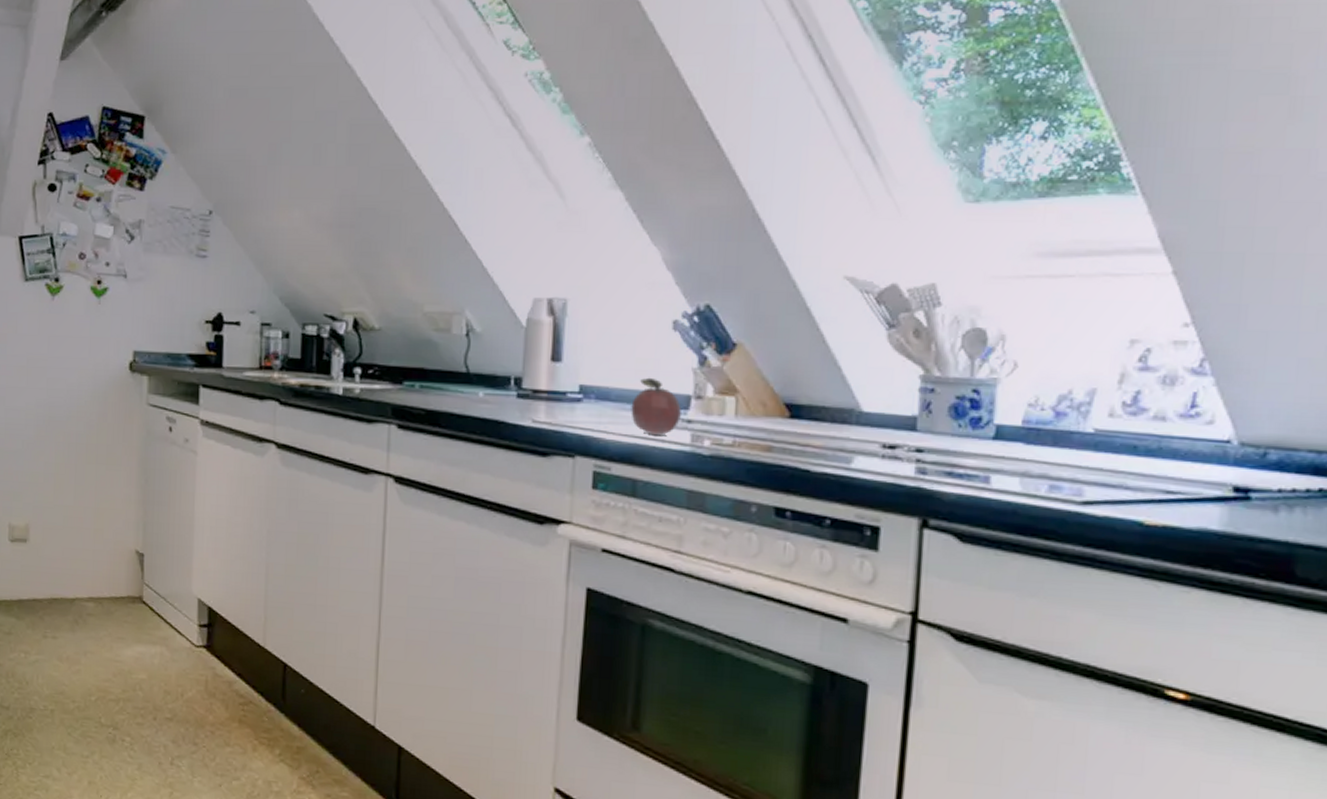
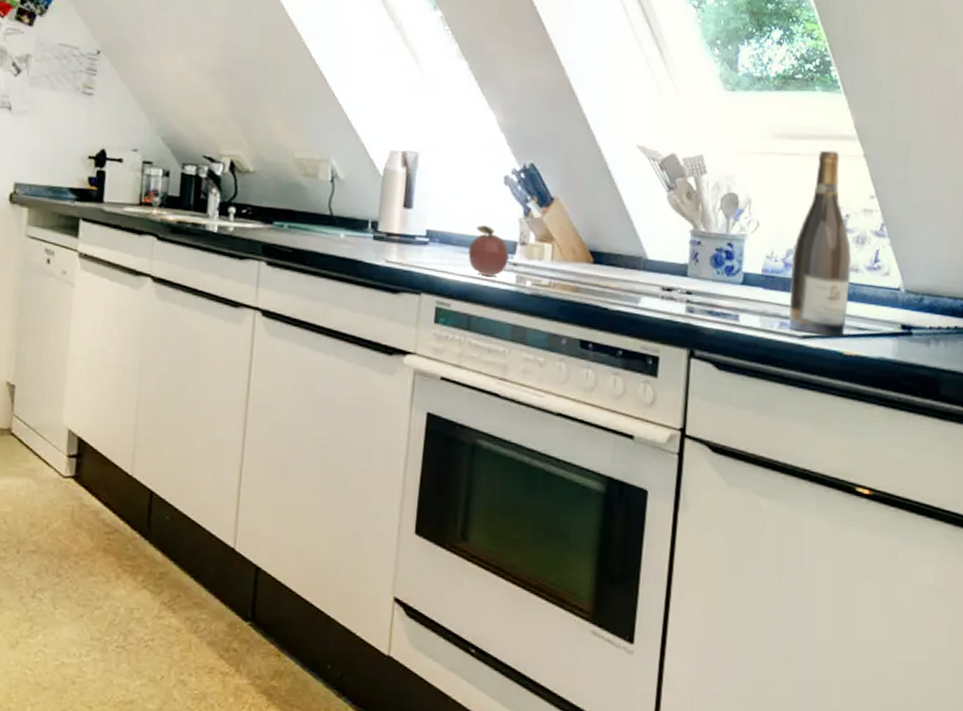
wine bottle: none [1062,268,1155,503] -> present [789,150,852,337]

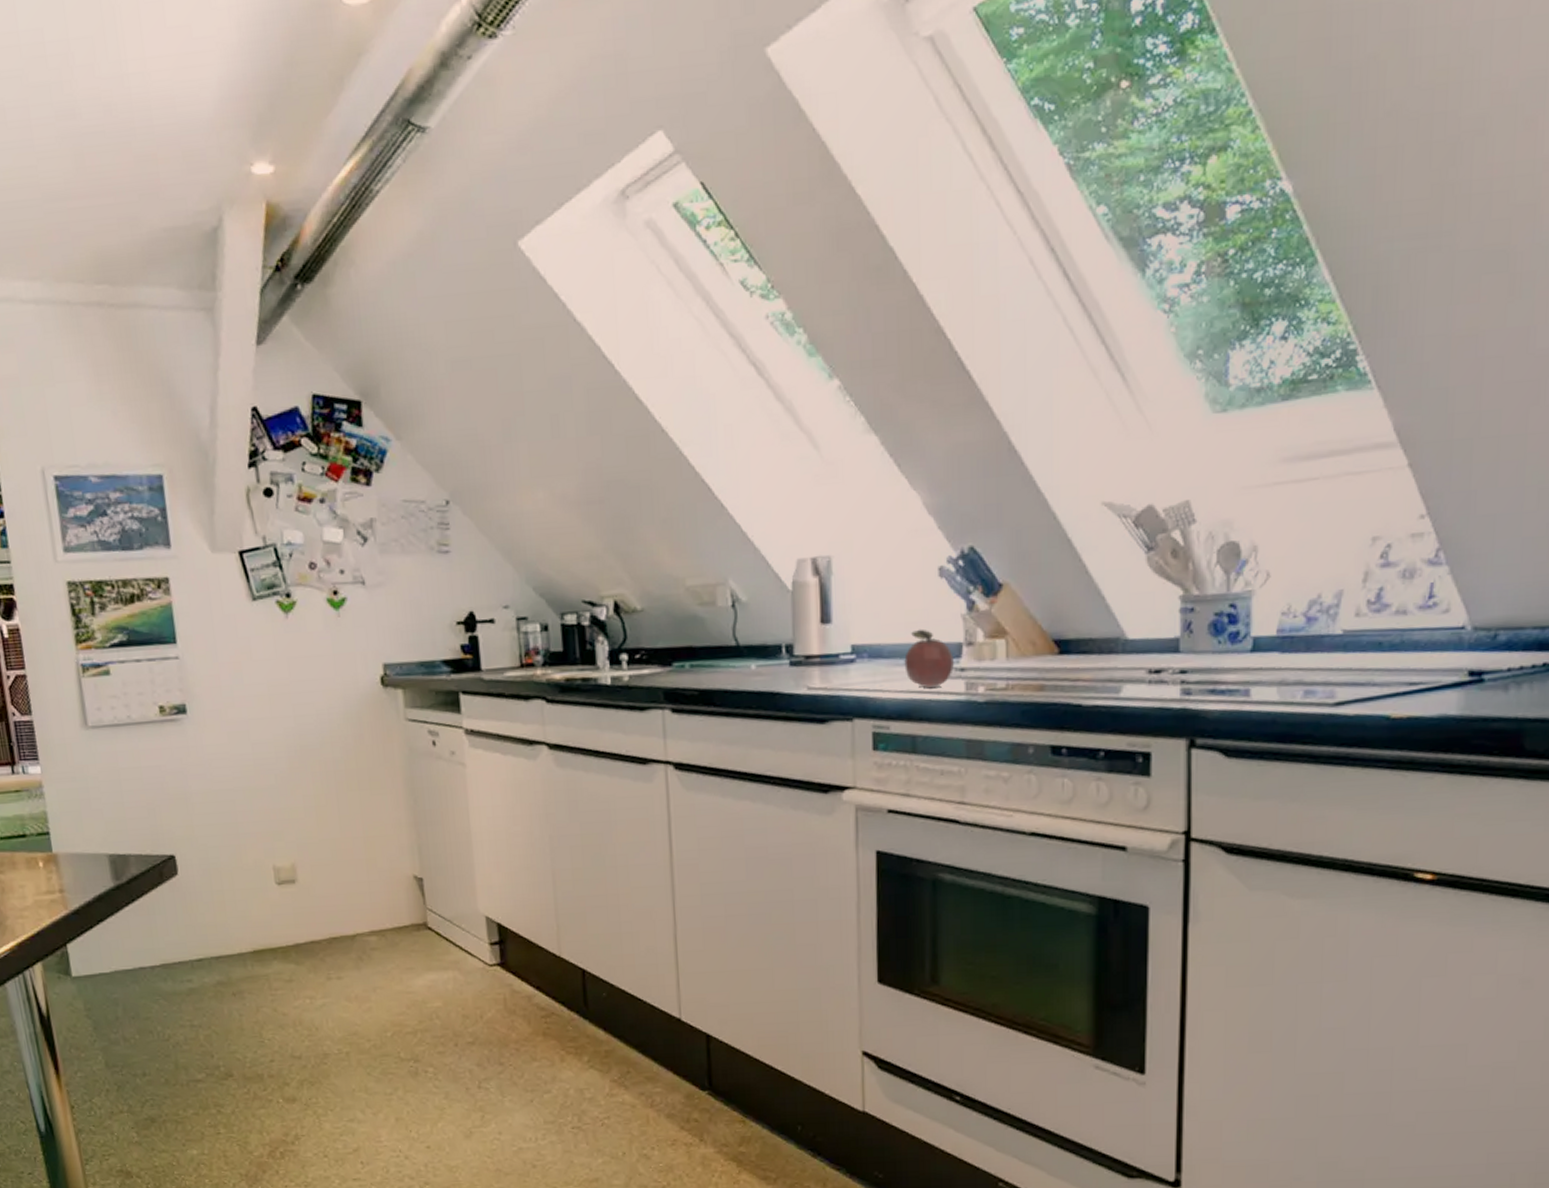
wine bottle: present [789,150,852,337] -> none [1314,465,1398,700]

